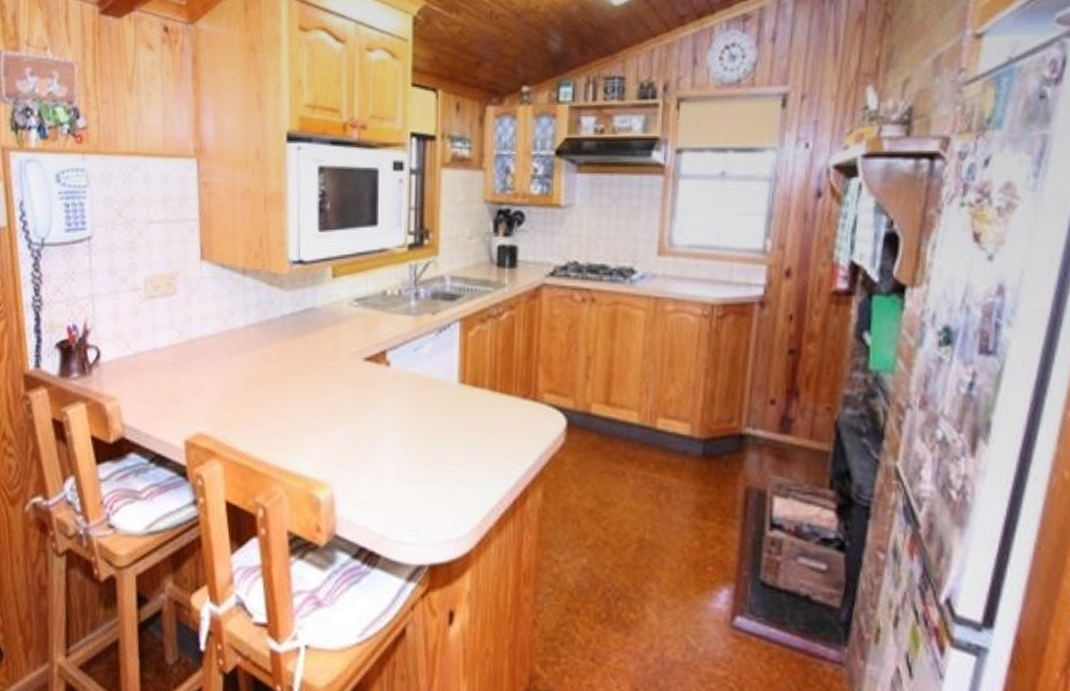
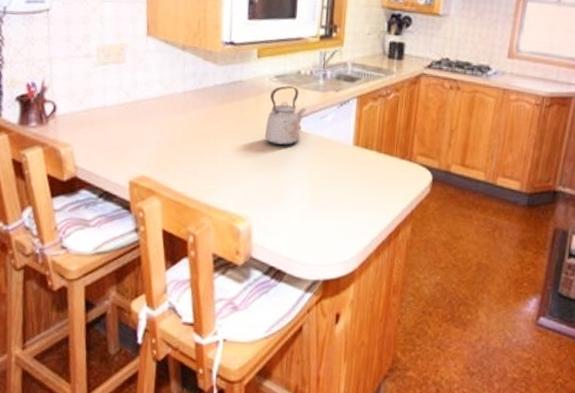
kettle: none [345,311,396,388] -> present [264,86,306,146]

